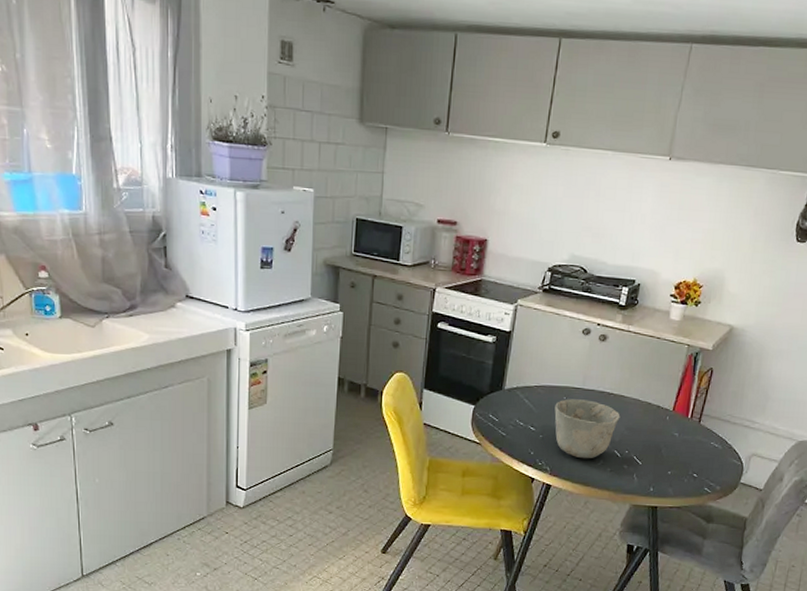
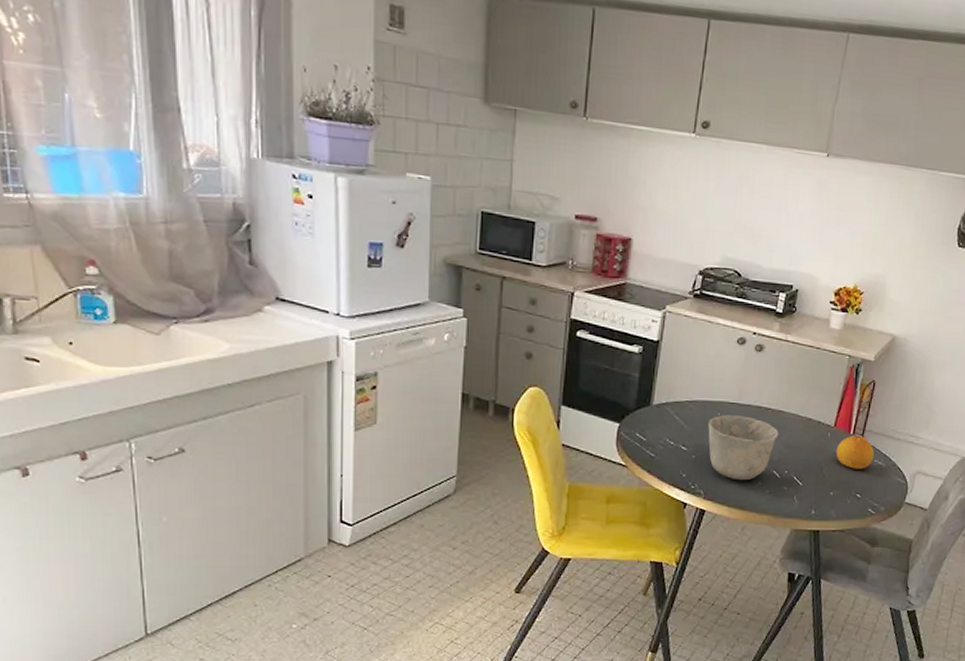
fruit: none [674,419,711,451] -> present [836,435,874,469]

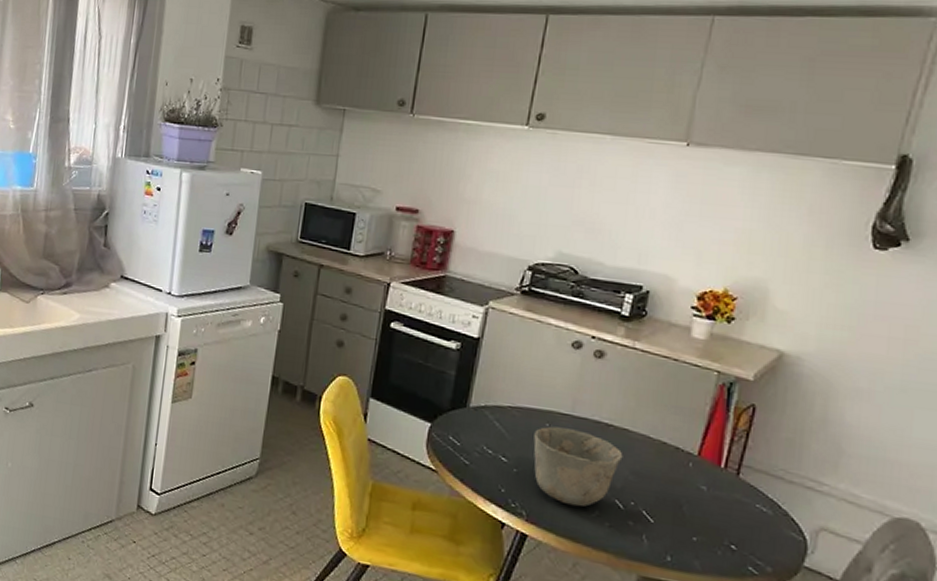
fruit: present [836,435,874,469] -> none [701,469,755,514]

